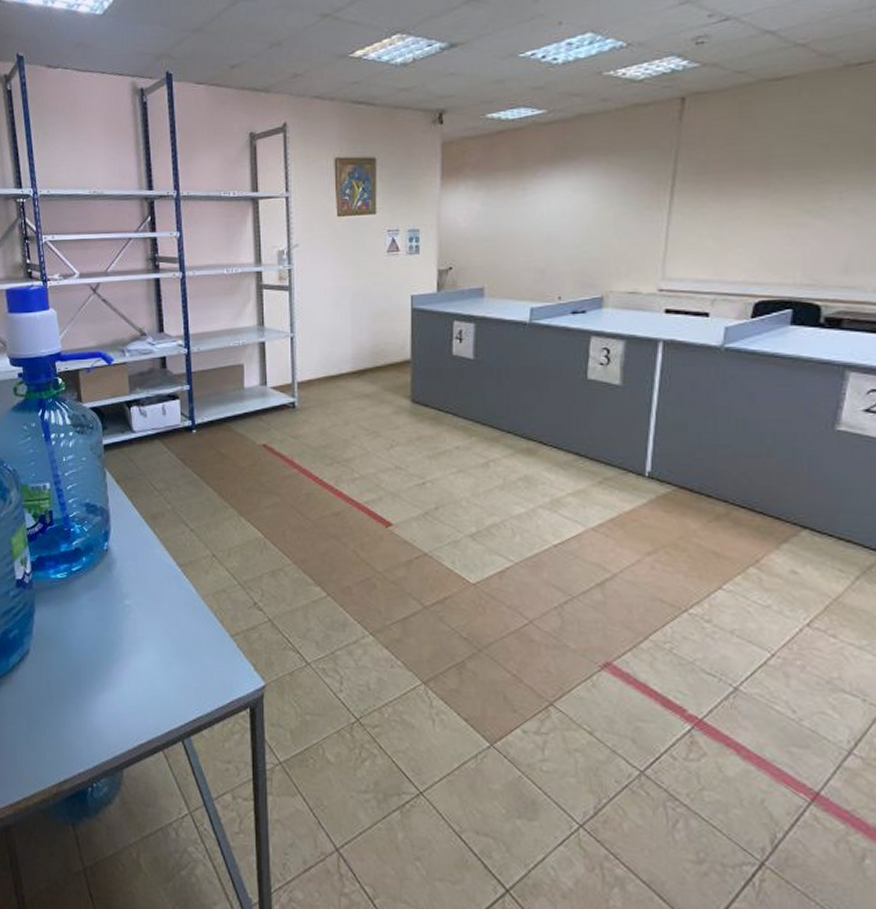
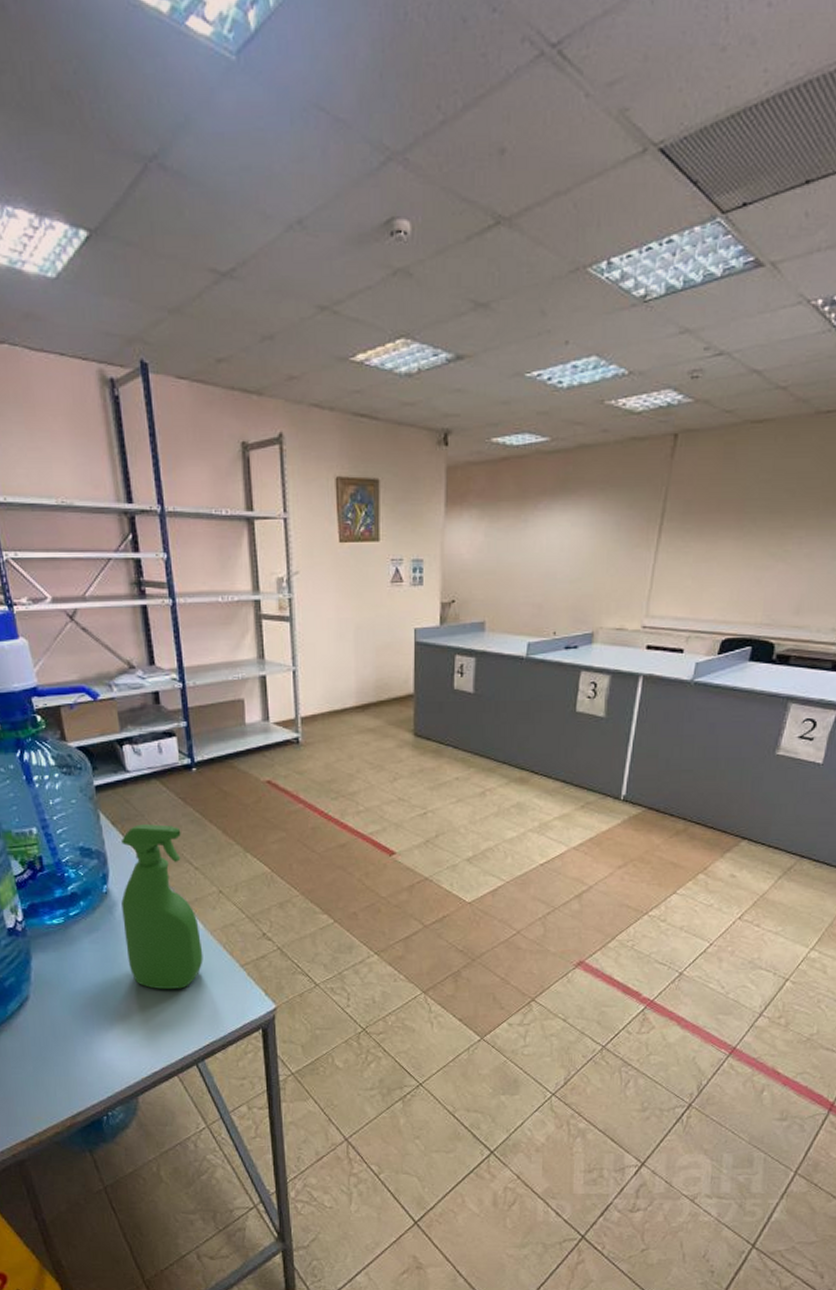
spray bottle: none [120,483,194,656] -> present [120,824,203,989]

